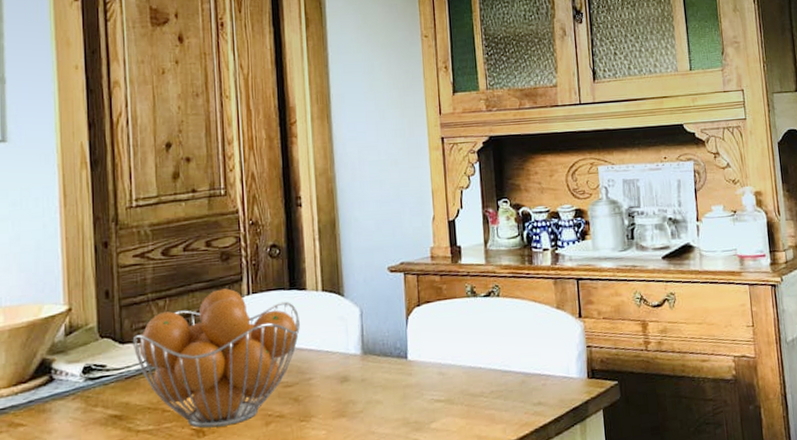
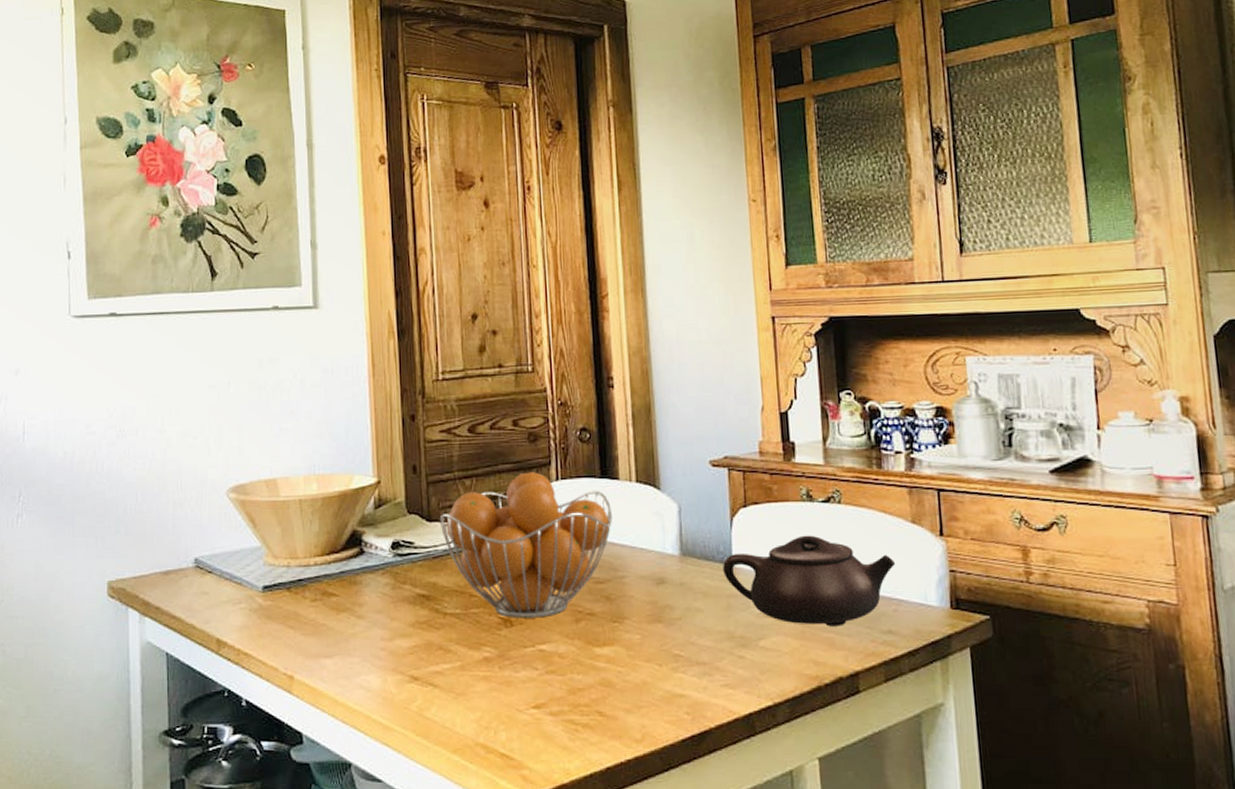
teapot: none [399,326,544,405] -> present [723,535,896,627]

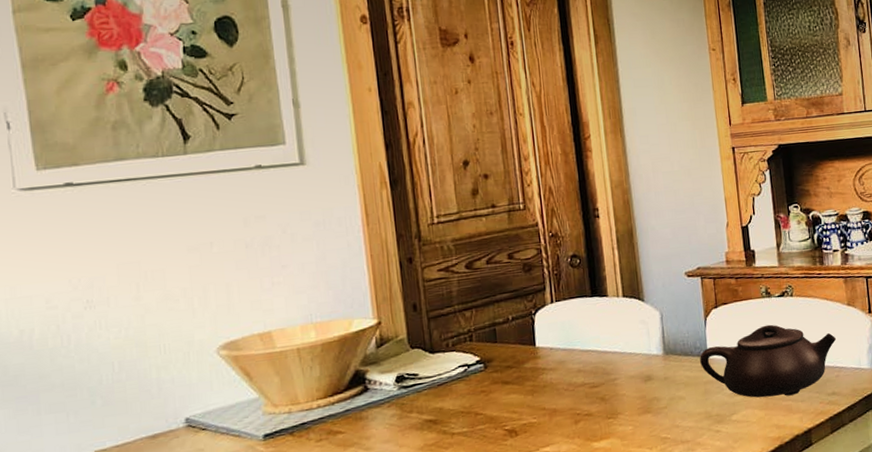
fruit basket: present [439,472,612,618] -> none [442,297,603,429]

